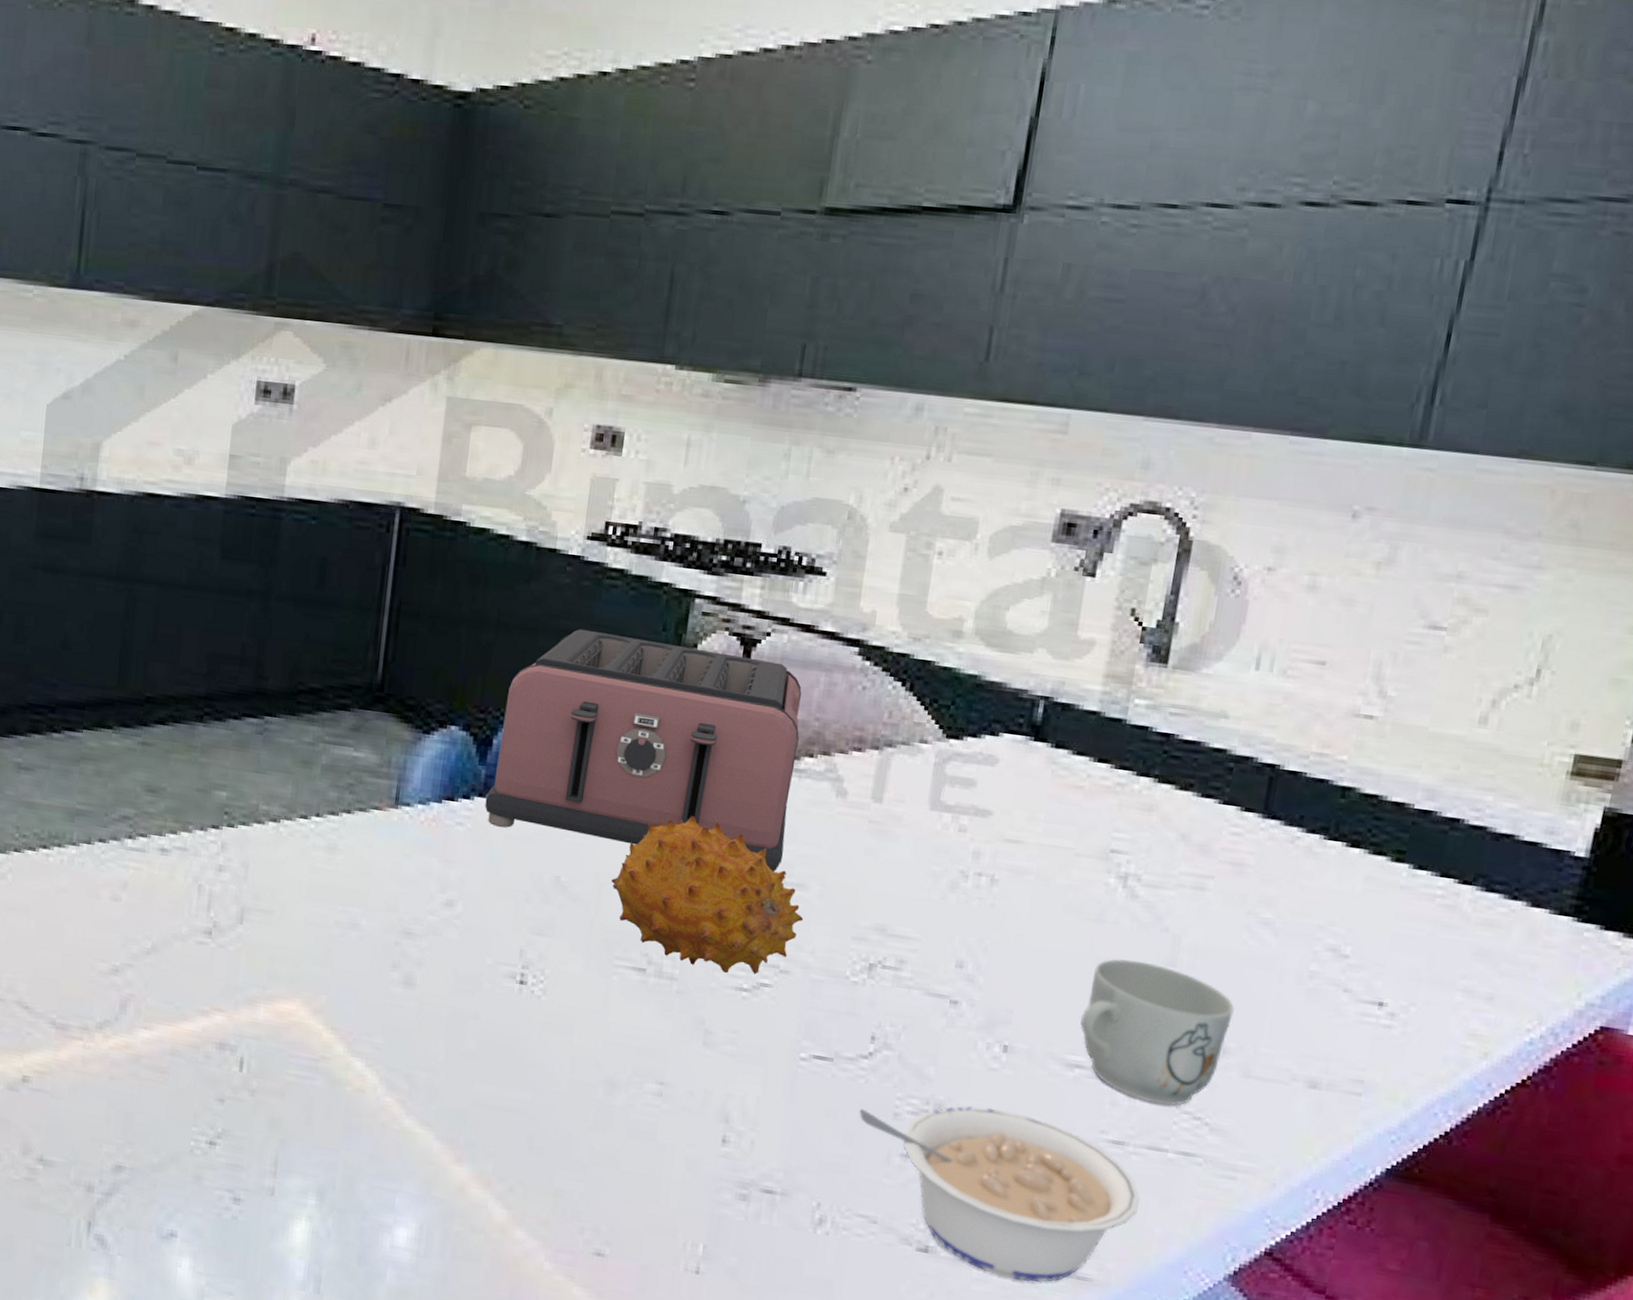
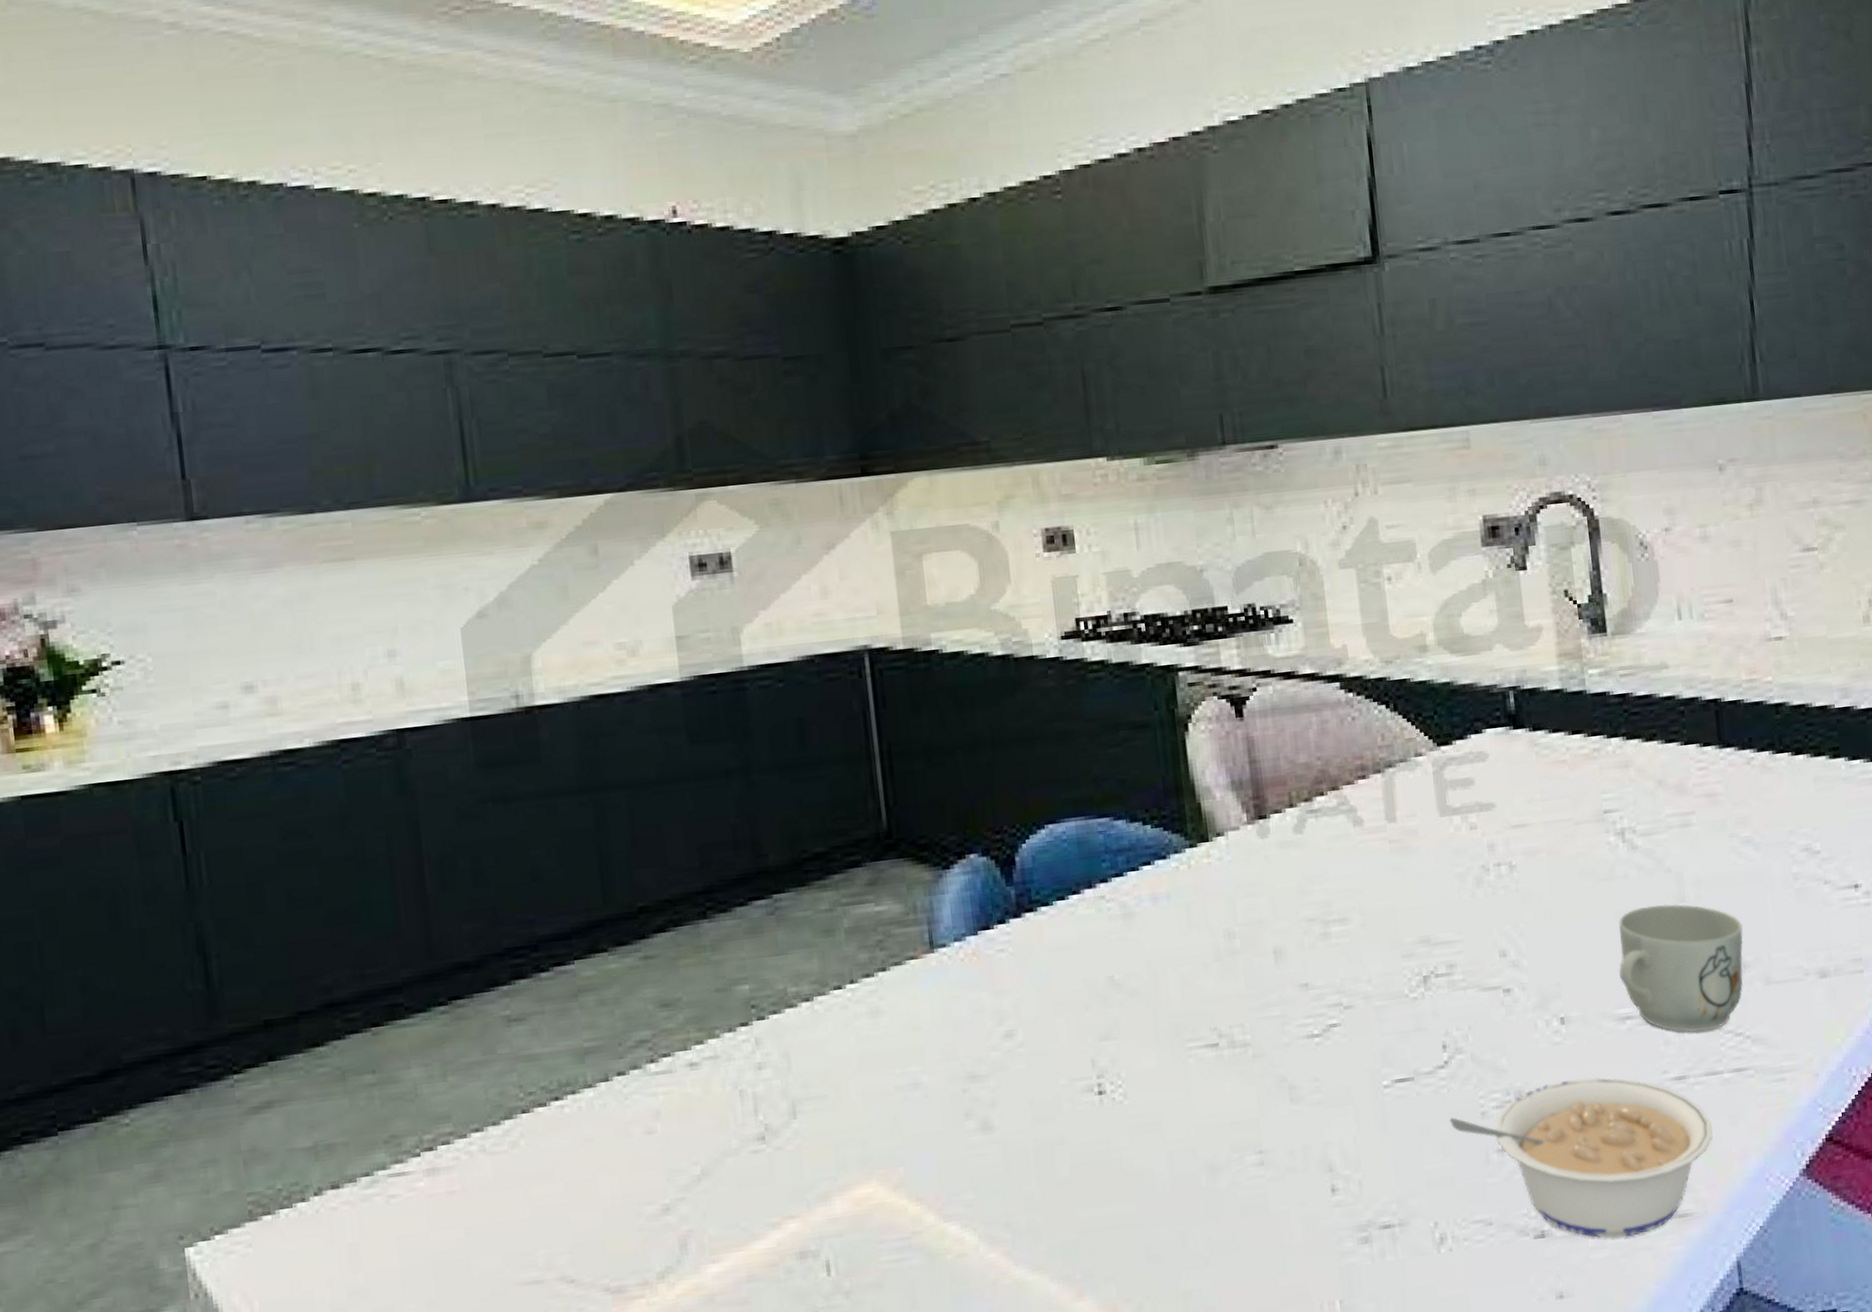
toaster: present [485,629,802,873] -> none [1019,714,1320,943]
fruit: present [611,815,804,975] -> none [1164,880,1353,1026]

